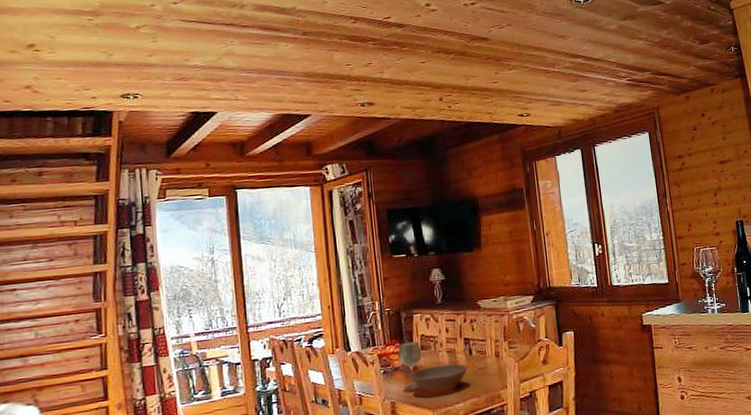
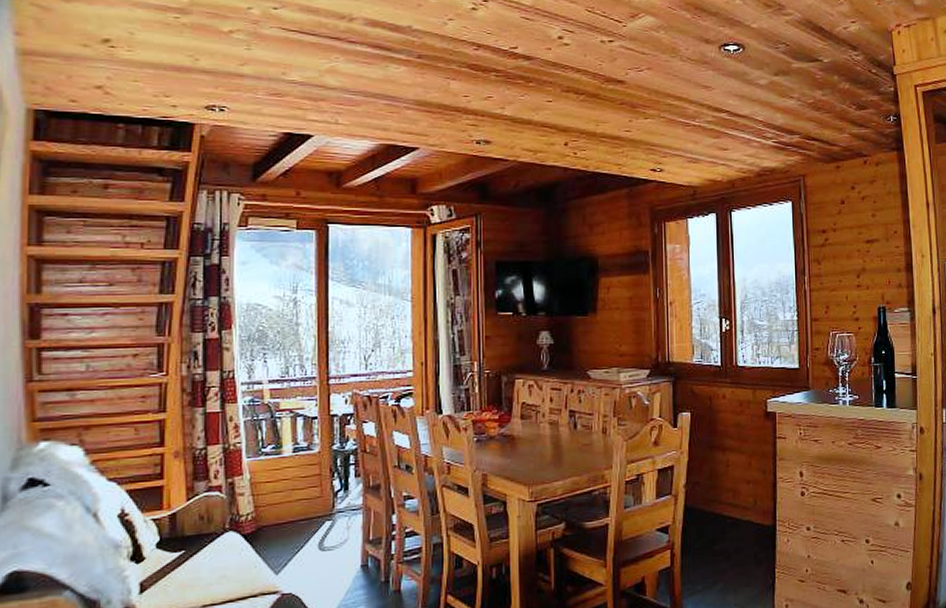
wine glass: present [398,341,423,390] -> none [494,409,522,462]
bowl: present [410,364,468,392] -> none [506,437,570,466]

